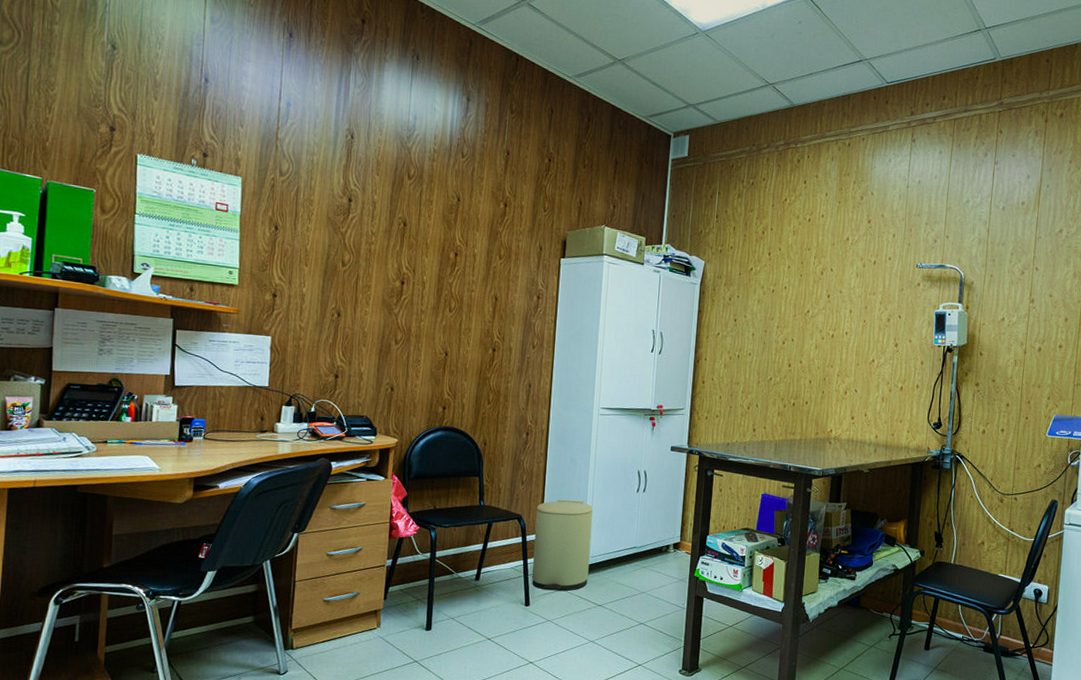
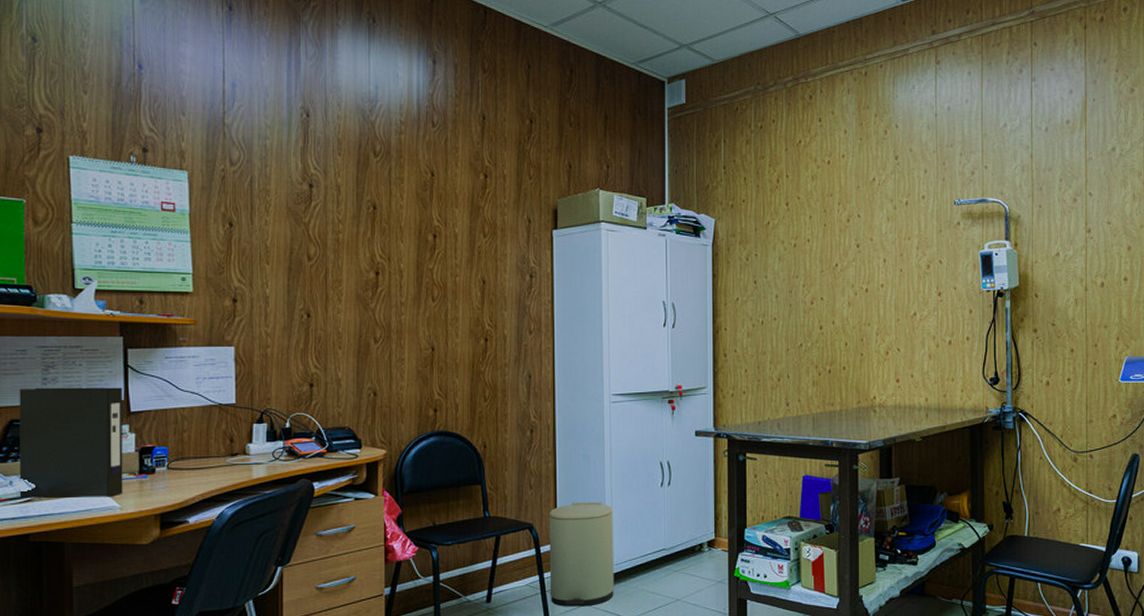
binder: none [71,357,170,459] -> present [19,387,123,498]

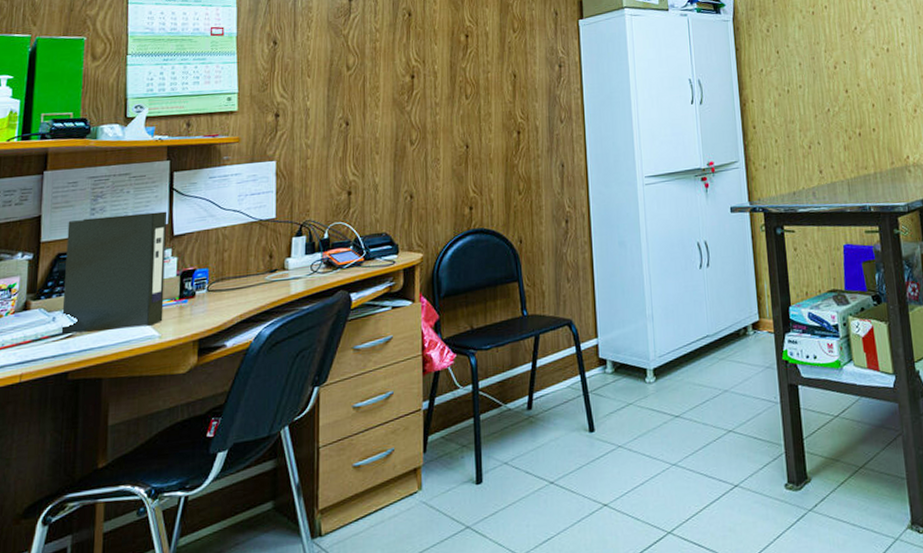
pedal bin: present [549,502,614,607] -> none [588,290,659,409]

